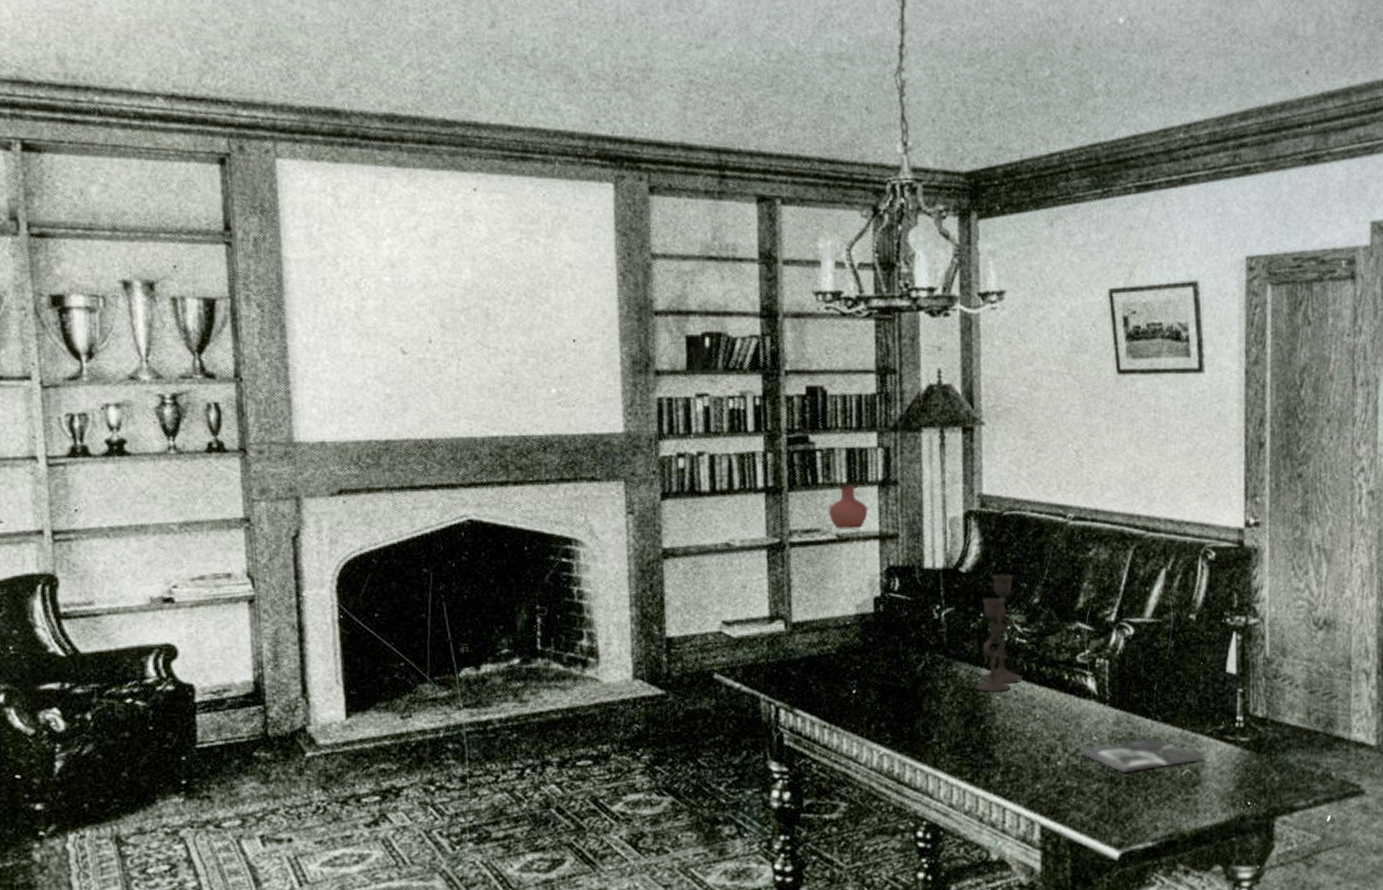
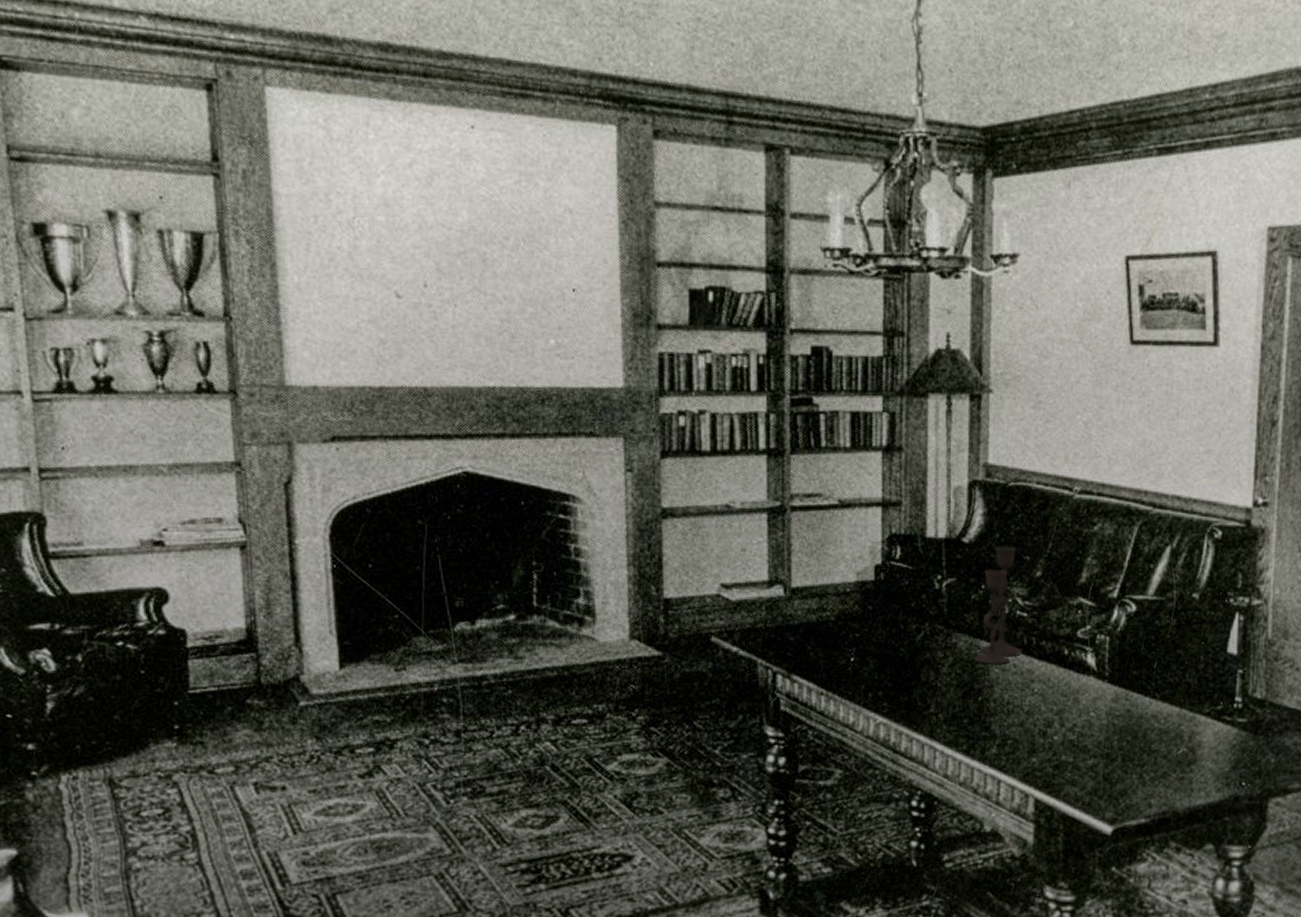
vase: present [829,485,868,530] -> none [832,449,871,495]
magazine: present [1079,737,1206,772] -> none [1076,715,1202,749]

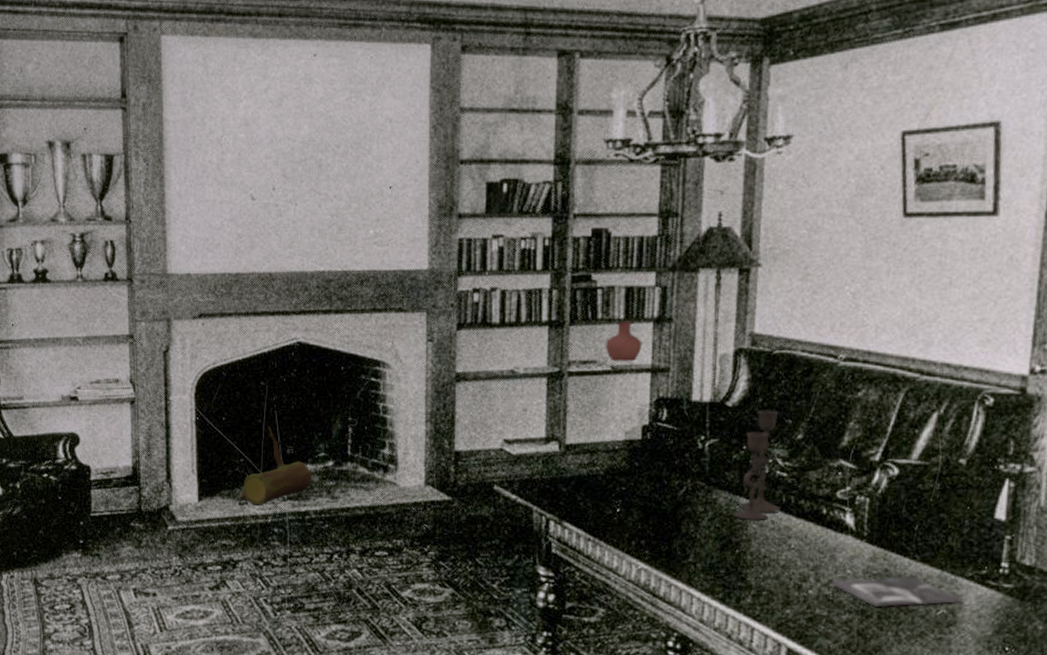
decorative log: none [395,573,490,671] -> present [240,426,313,506]
vase: none [832,449,871,495] -> present [606,321,642,362]
magazine: none [1076,715,1202,749] -> present [832,576,964,607]

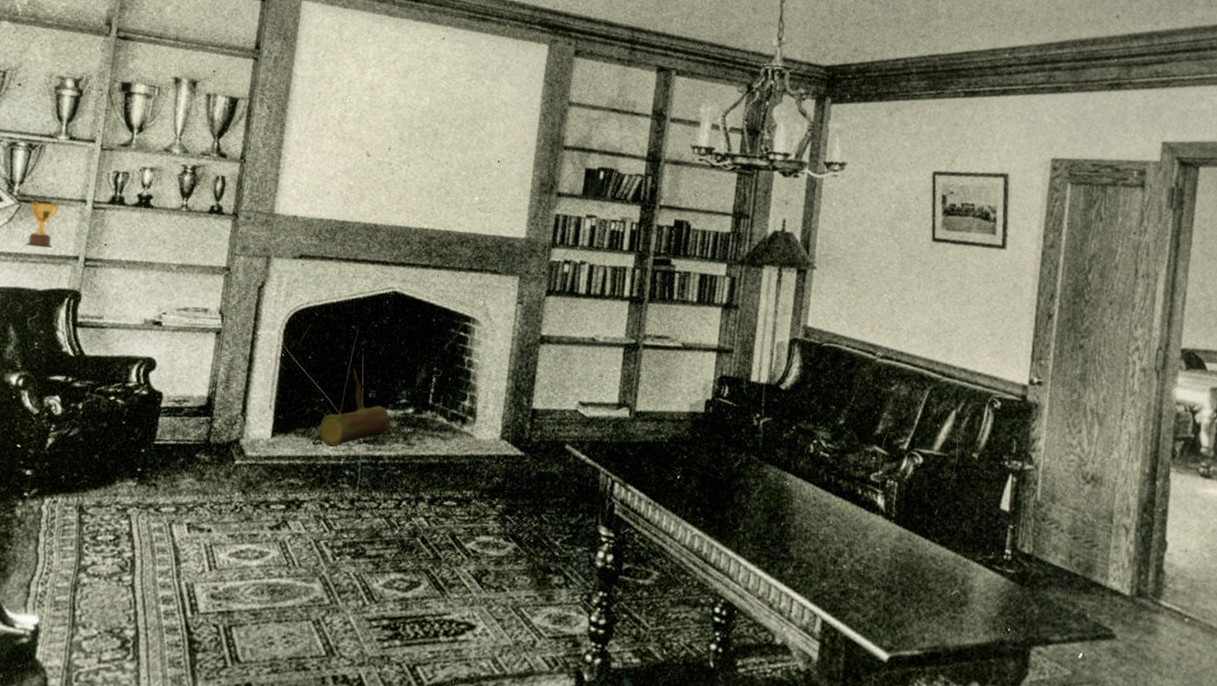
vase: present [606,321,642,362] -> none [679,303,711,341]
candlestick: present [733,410,780,520] -> none [780,395,825,496]
magazine: present [832,576,964,607] -> none [863,555,974,585]

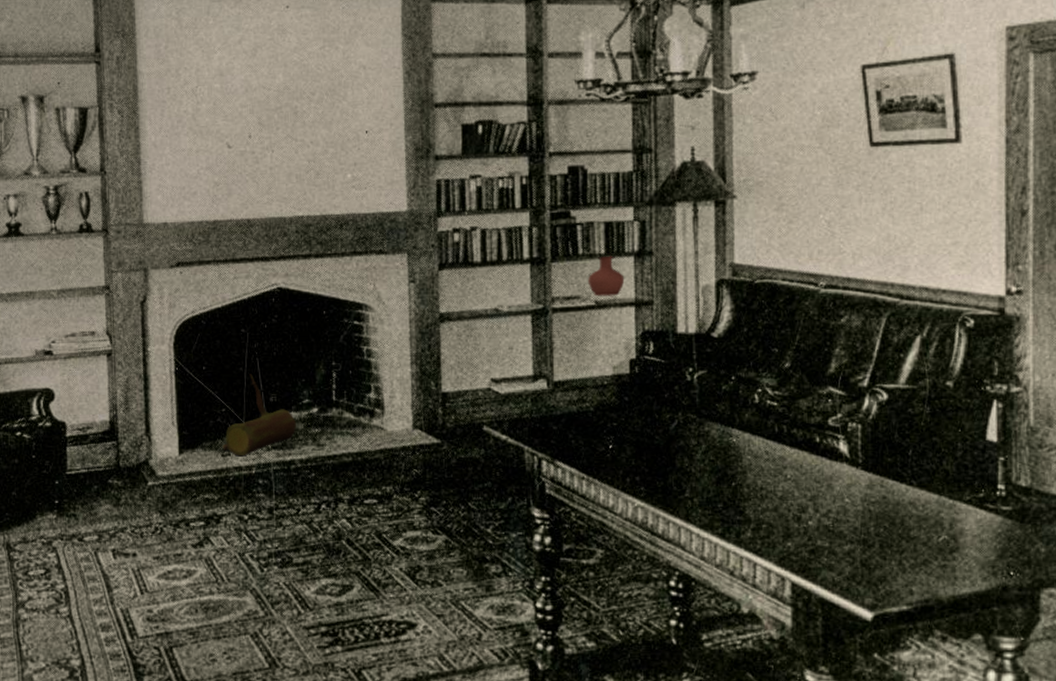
vase: none [679,303,711,341] -> present [589,256,625,297]

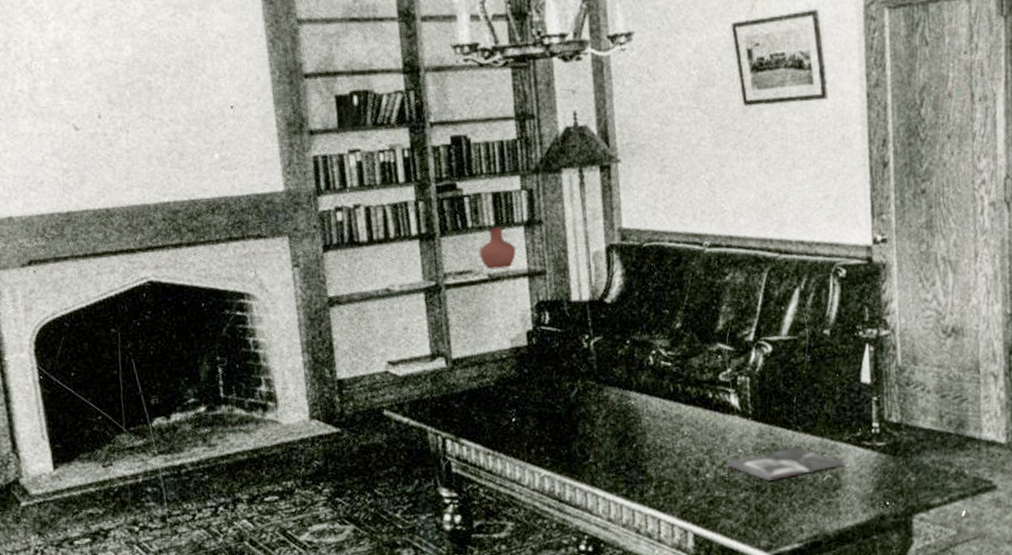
decorative log: present [222,374,297,457] -> none [102,376,184,466]
magazine: none [831,502,964,535] -> present [726,447,845,481]

